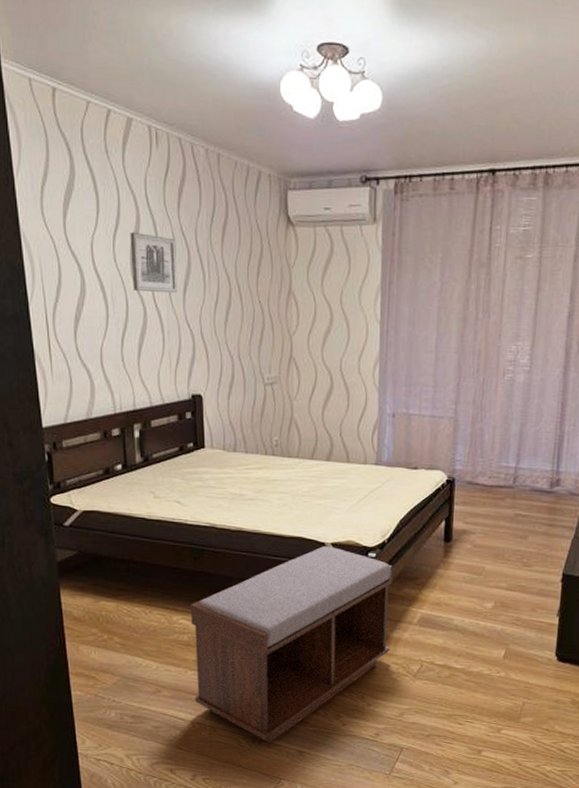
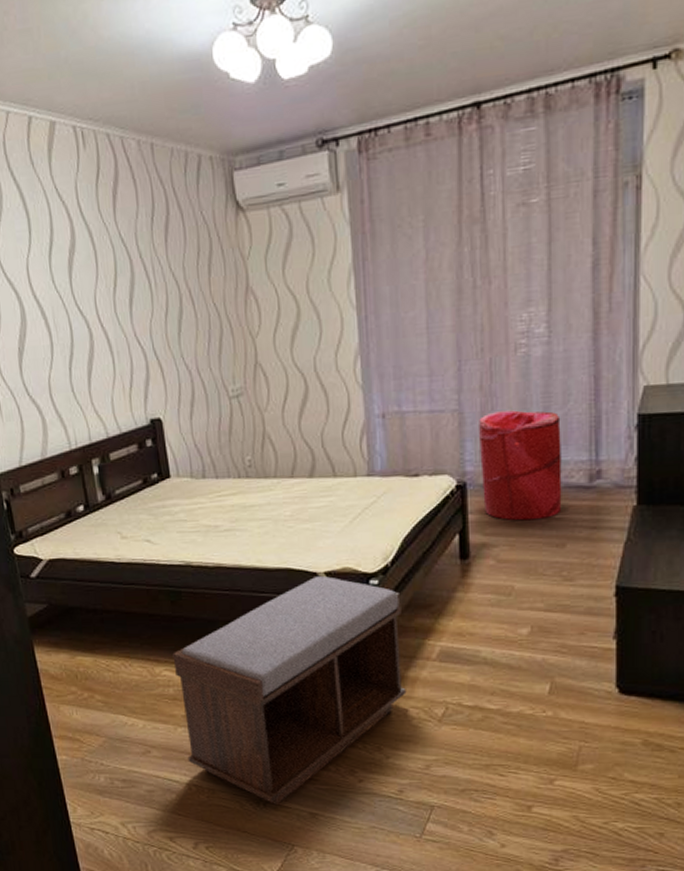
wall art: present [130,232,177,294] -> none [65,247,123,312]
laundry hamper: none [467,423,533,515] -> present [479,410,562,521]

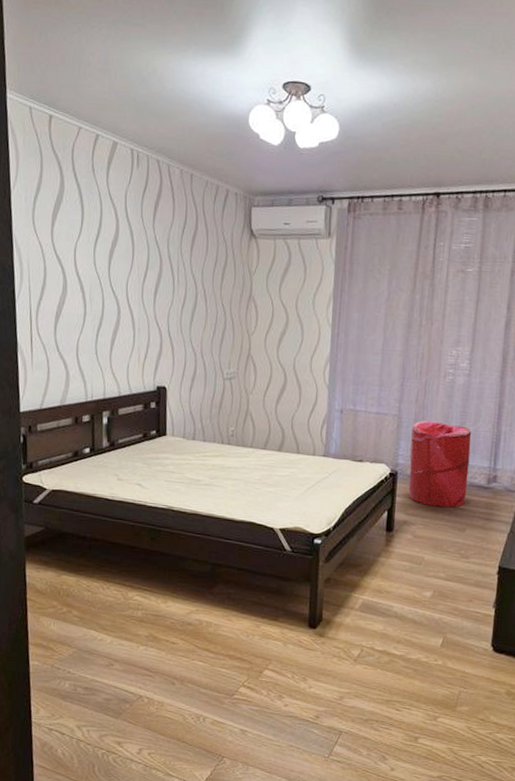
bench: present [172,575,407,806] -> none [144,530,337,721]

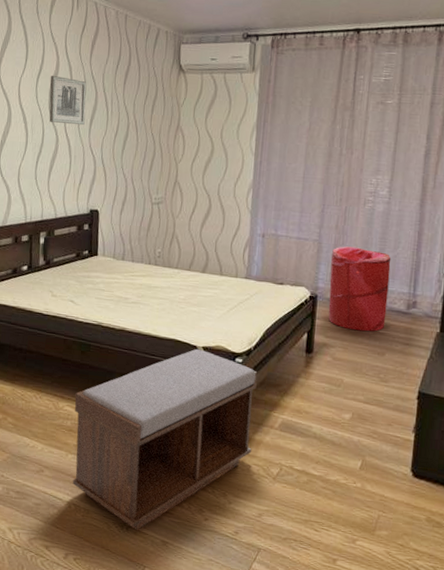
wall art: none [109,241,150,295] -> present [49,76,87,126]
bench: none [144,530,337,721] -> present [72,348,258,531]

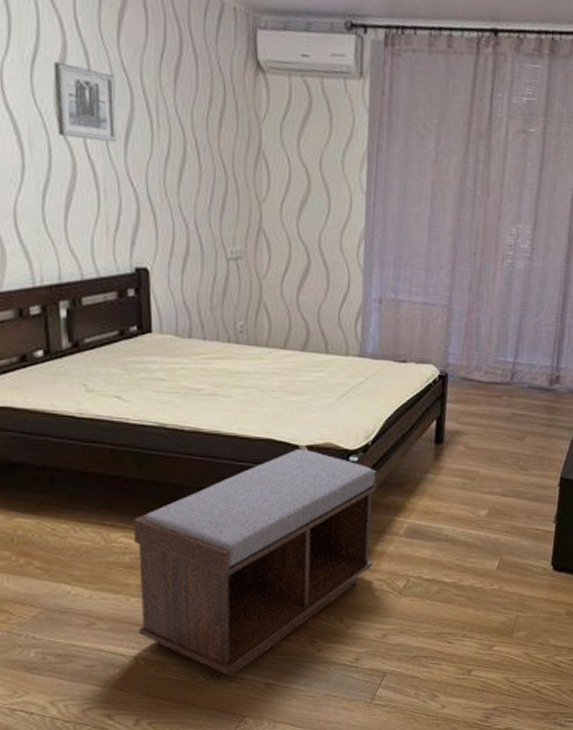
laundry hamper: present [328,246,391,332] -> none [461,312,533,414]

